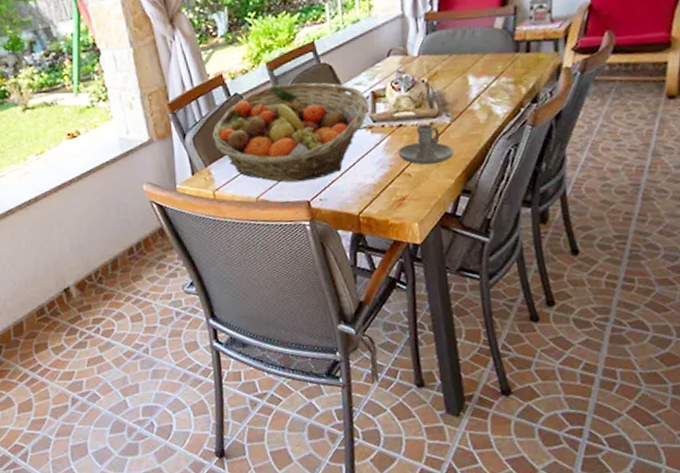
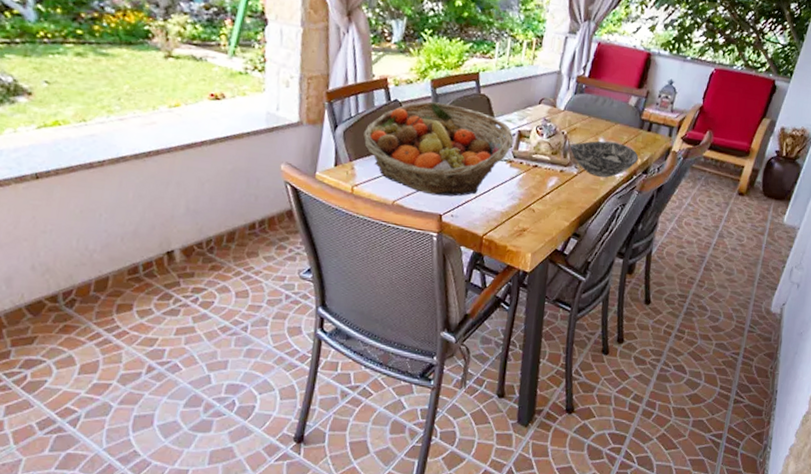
candle holder: present [398,124,454,165] -> none [528,169,575,207]
bowl: none [434,75,522,120] -> present [569,140,639,178]

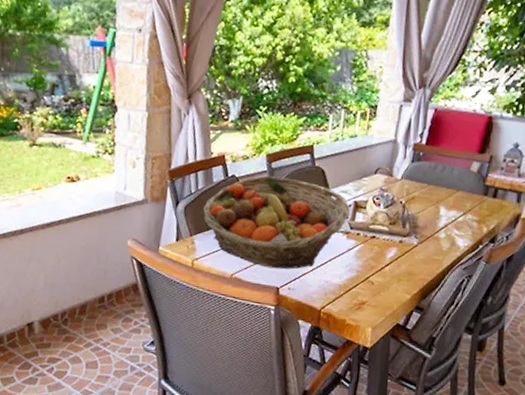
bowl: present [569,140,639,178] -> none [408,209,484,248]

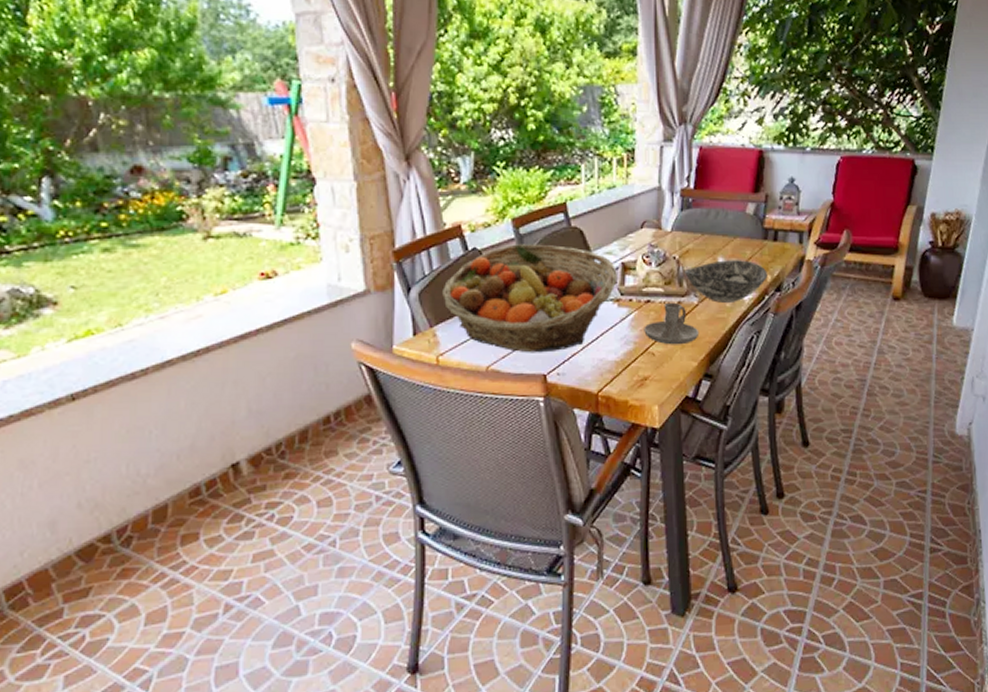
candle holder: none [366,240,416,279] -> present [644,302,700,345]
bowl: none [408,209,484,248] -> present [685,260,768,303]

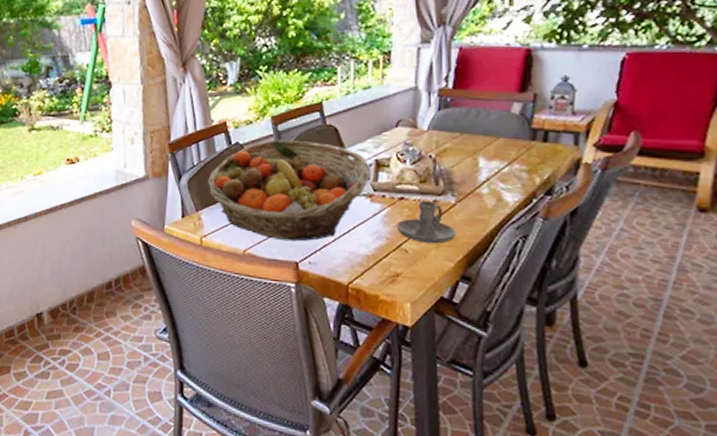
bowl: present [685,260,768,303] -> none [441,160,536,204]

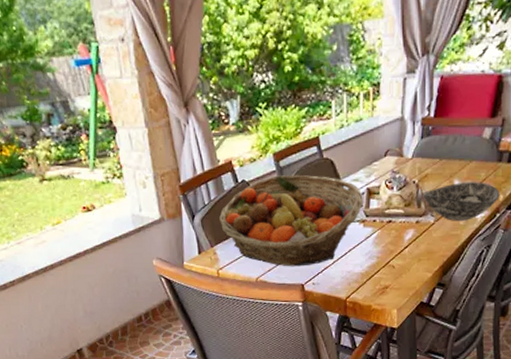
candle holder: present [397,200,457,244] -> none [386,221,435,259]
bowl: none [441,160,536,204] -> present [423,182,500,221]

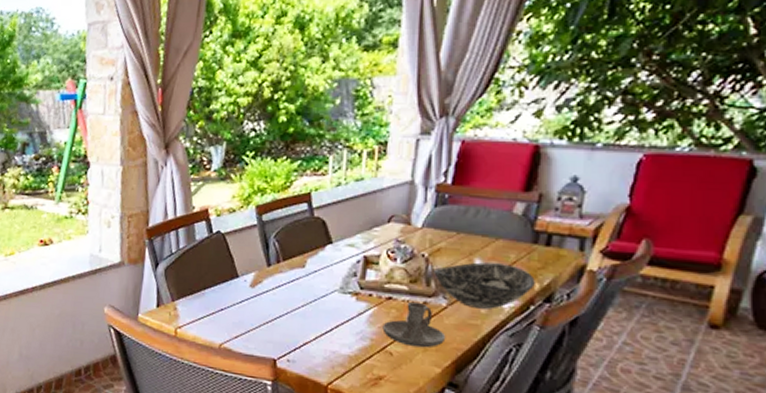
fruit basket: present [218,174,363,267] -> none [184,230,358,338]
candle holder: none [386,221,435,259] -> present [382,301,446,348]

